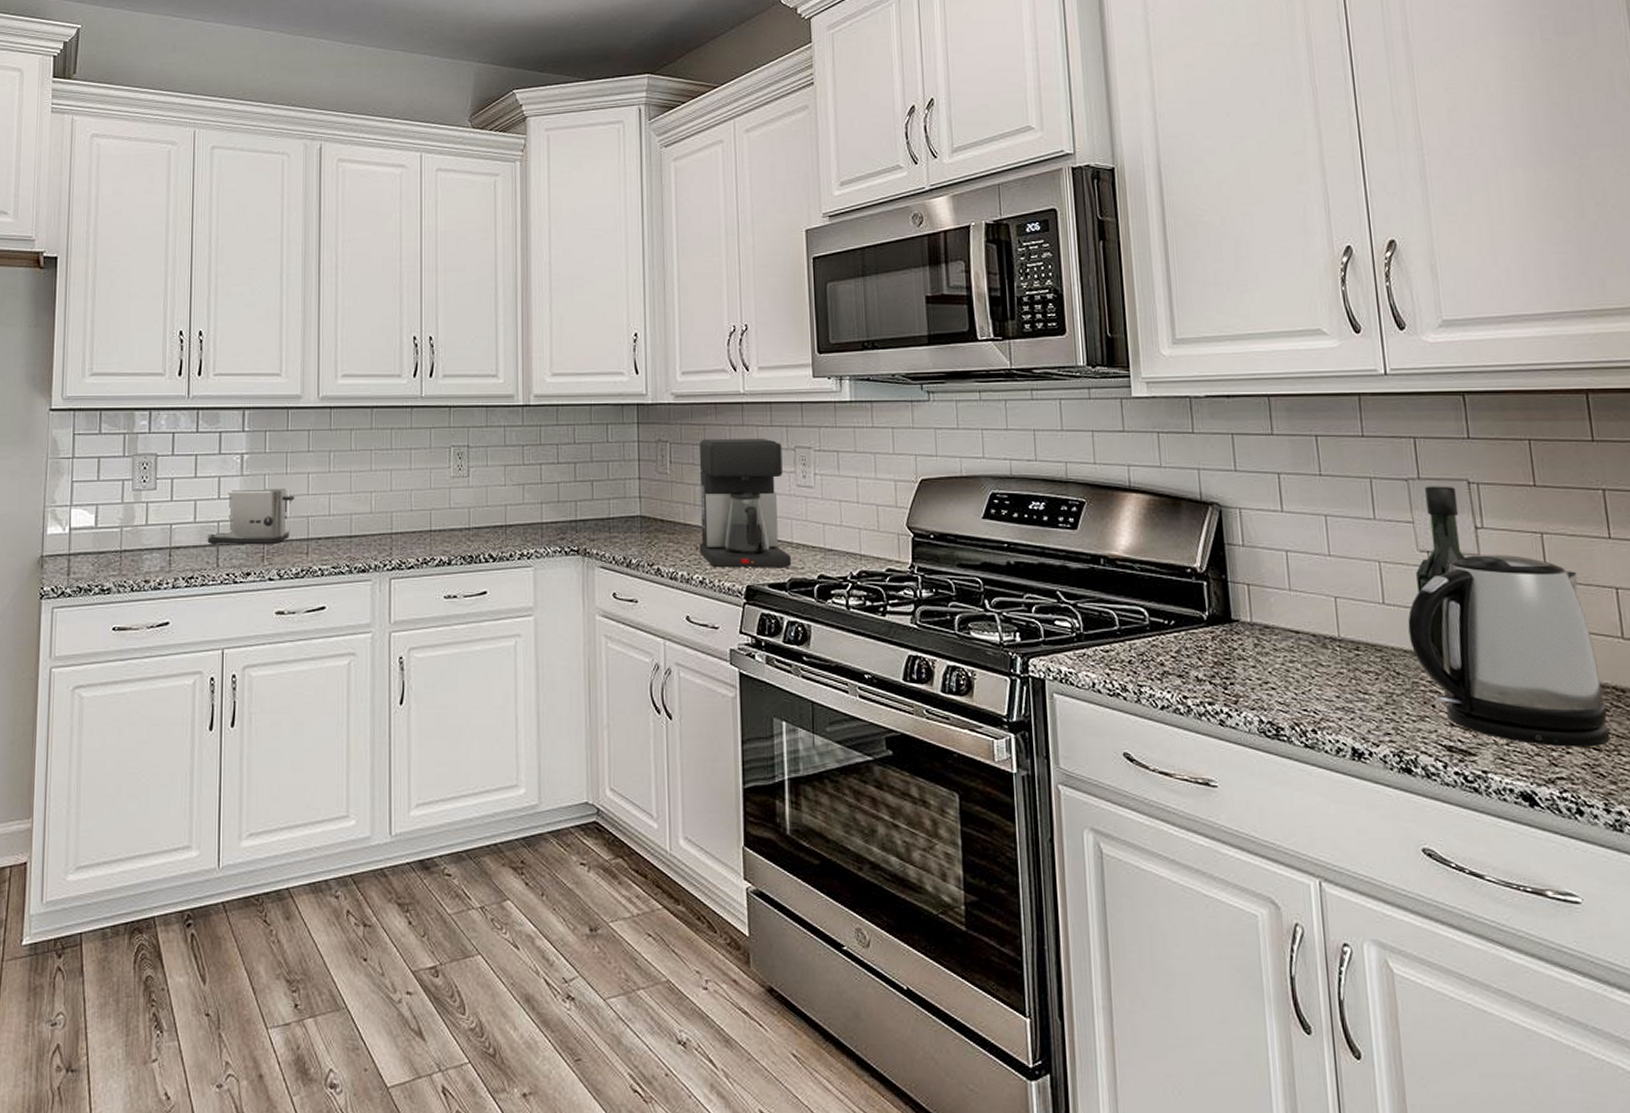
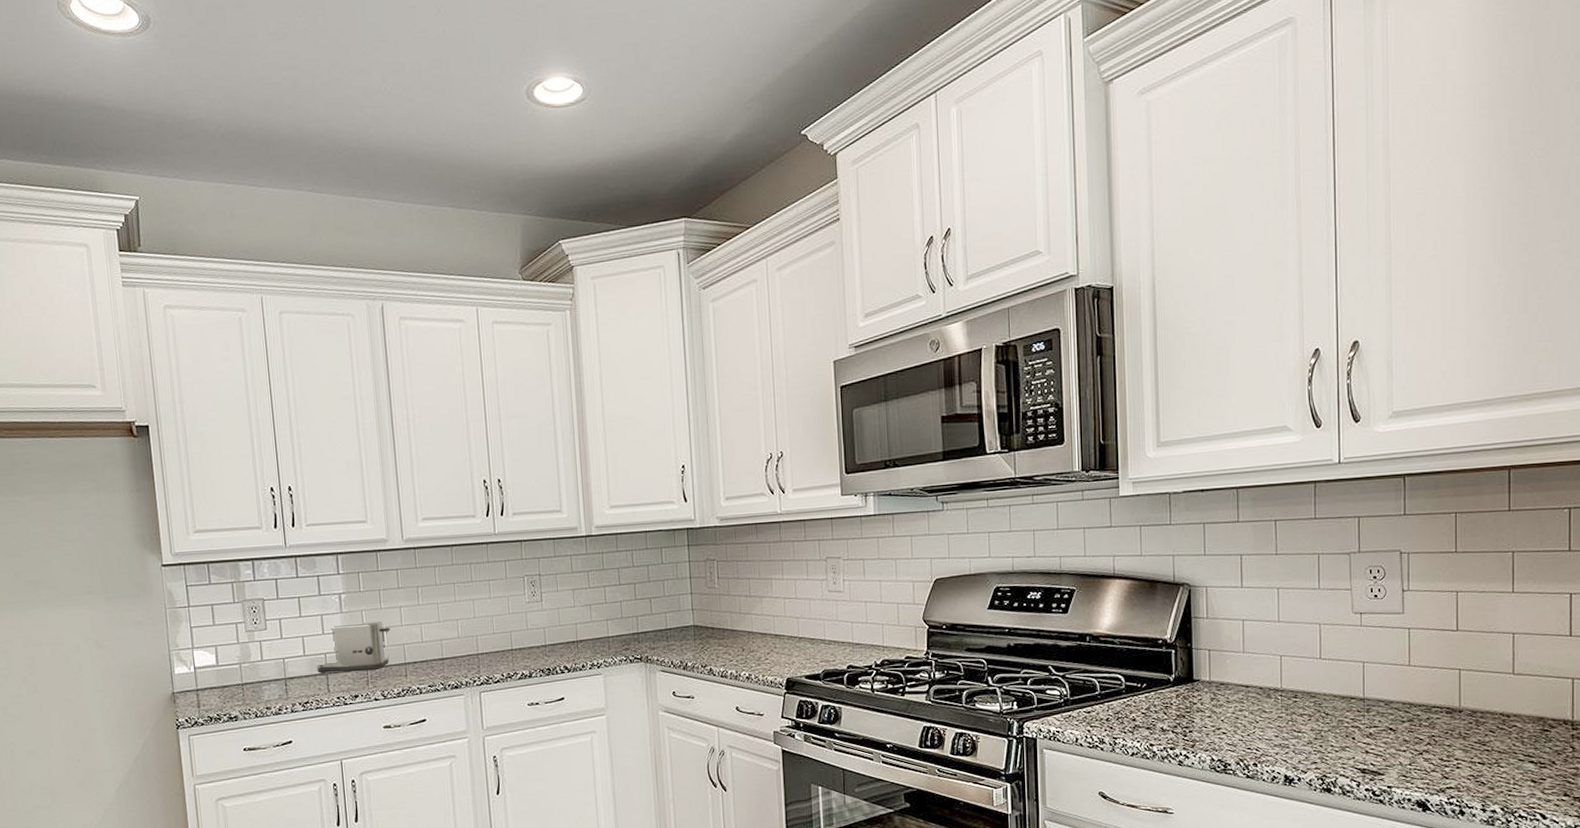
coffee maker: present [699,438,792,567] -> none [743,552,825,665]
kettle: present [1408,555,1611,747] -> none [1339,611,1493,764]
bottle: present [1416,486,1466,669] -> none [1350,556,1393,708]

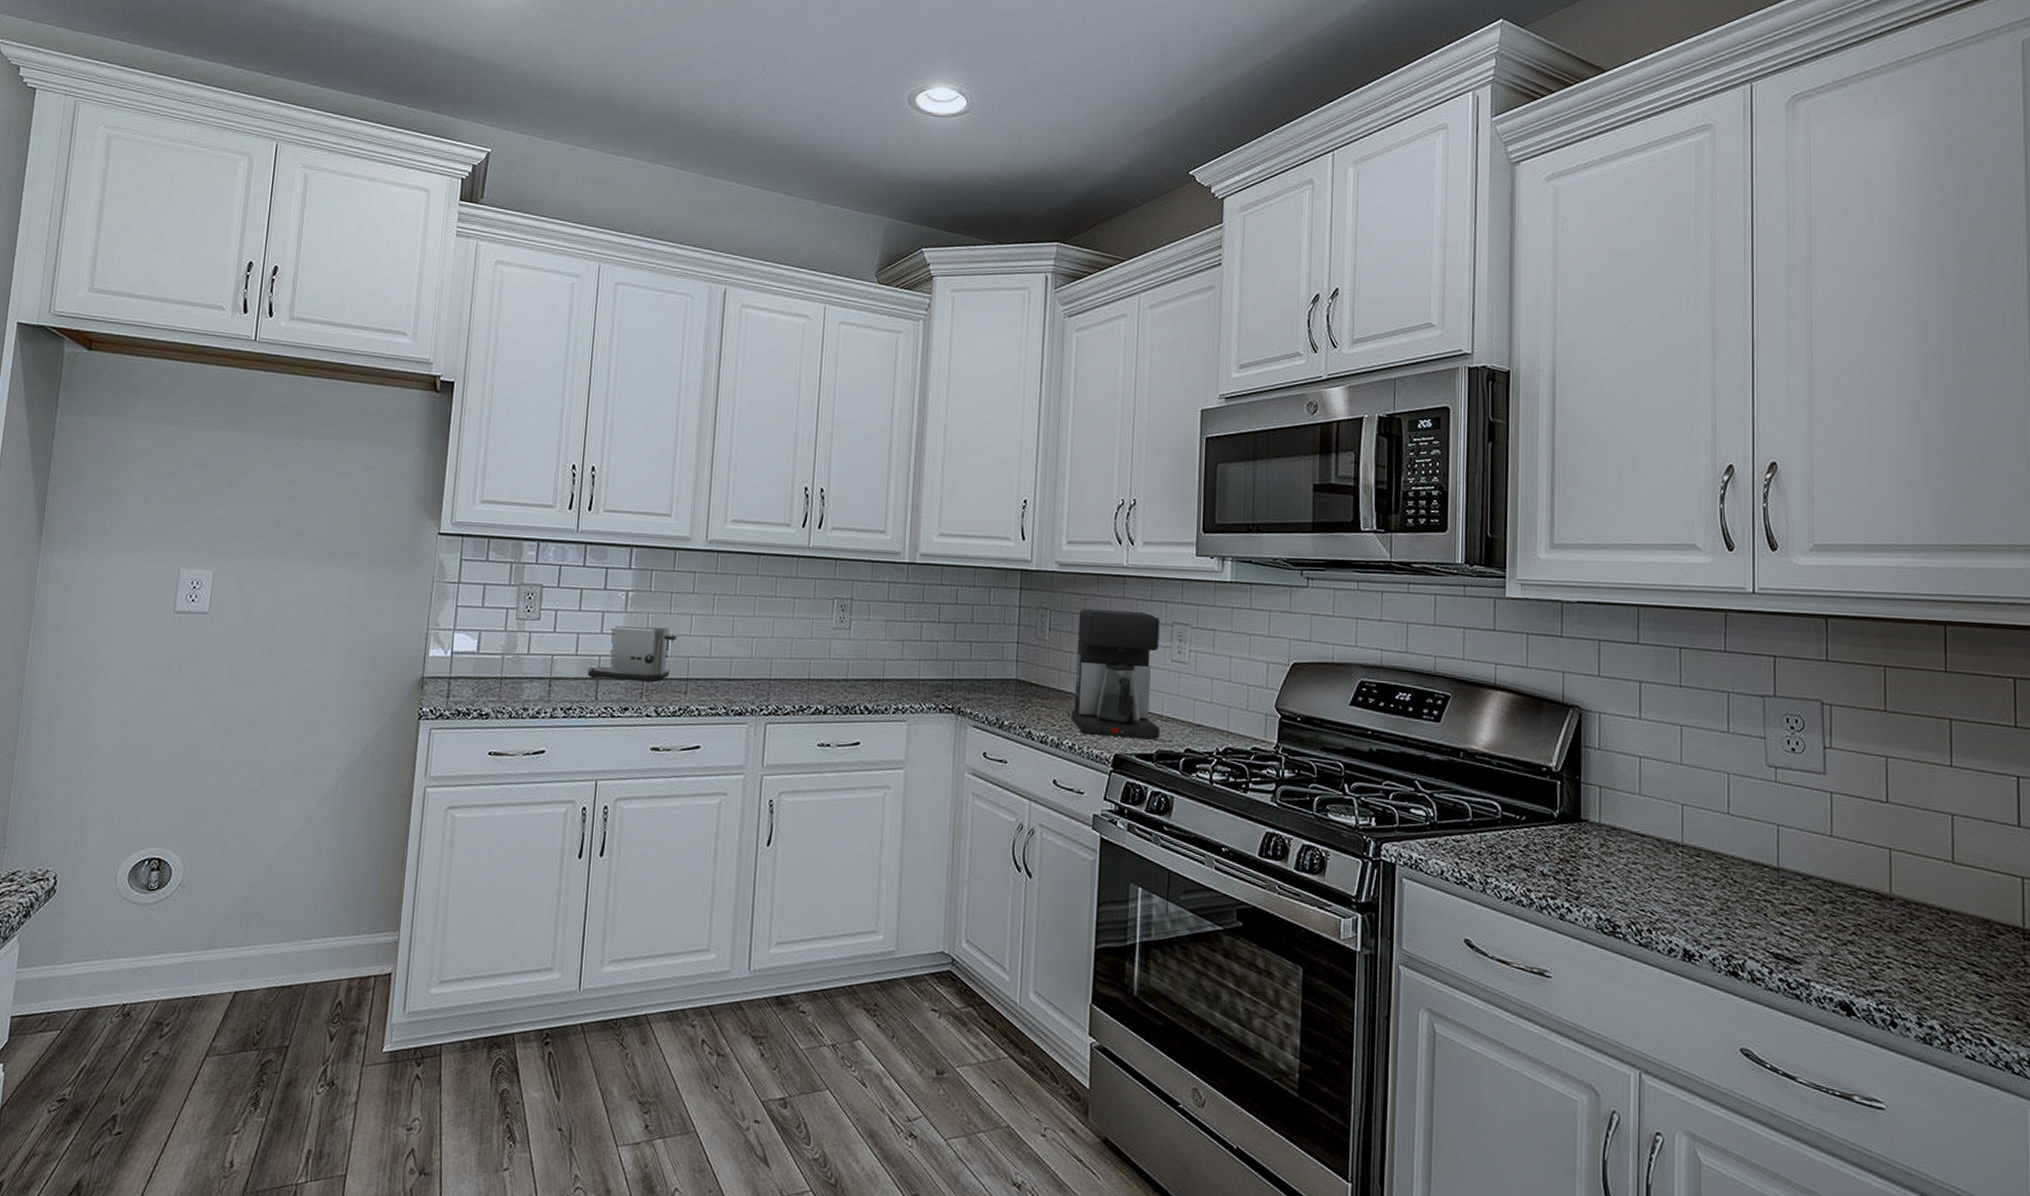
coffee maker: none [743,552,825,665] -> present [1070,608,1161,739]

